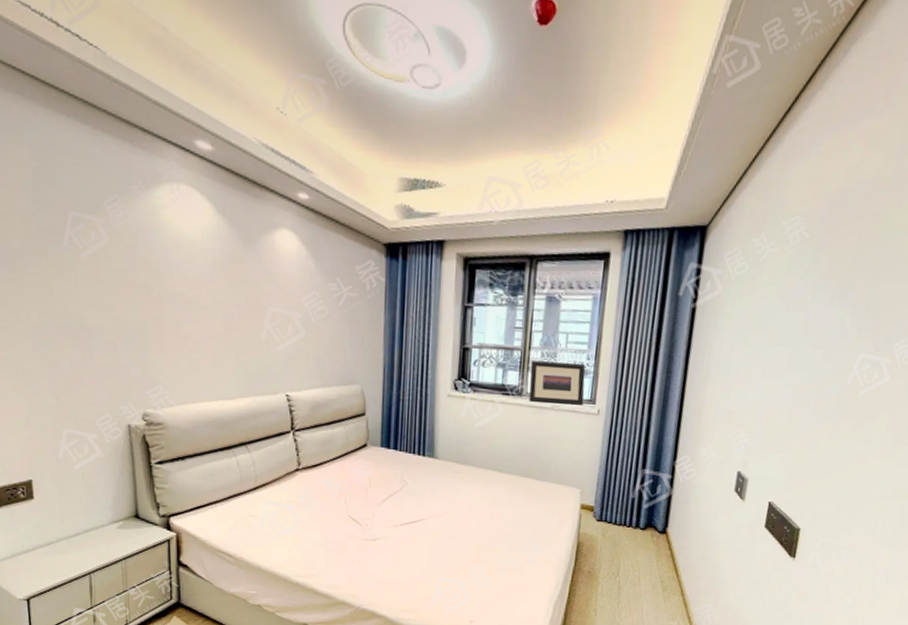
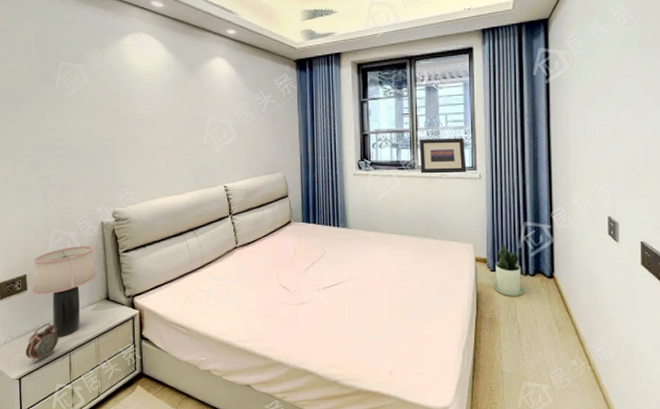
alarm clock: none [34,539,76,583] -> present [26,323,59,362]
table lamp: none [40,451,123,557] -> present [32,246,97,338]
planter: none [597,492,633,551] -> present [493,244,525,297]

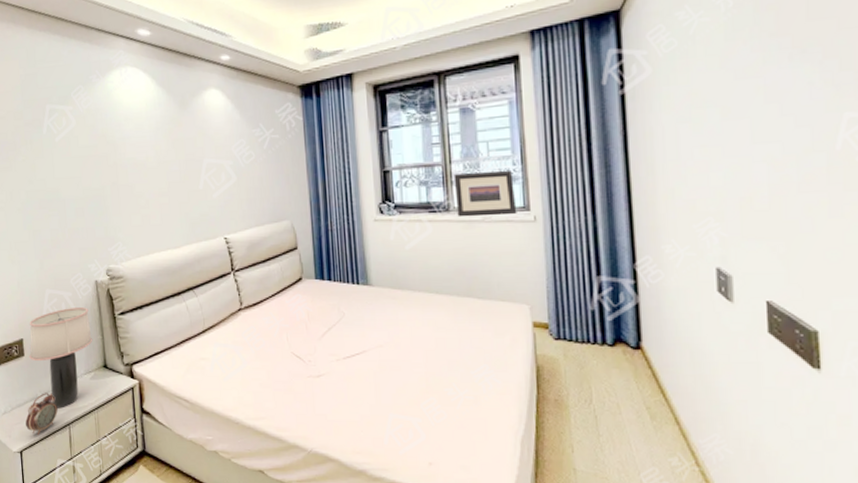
planter: present [493,244,525,297] -> none [558,305,602,373]

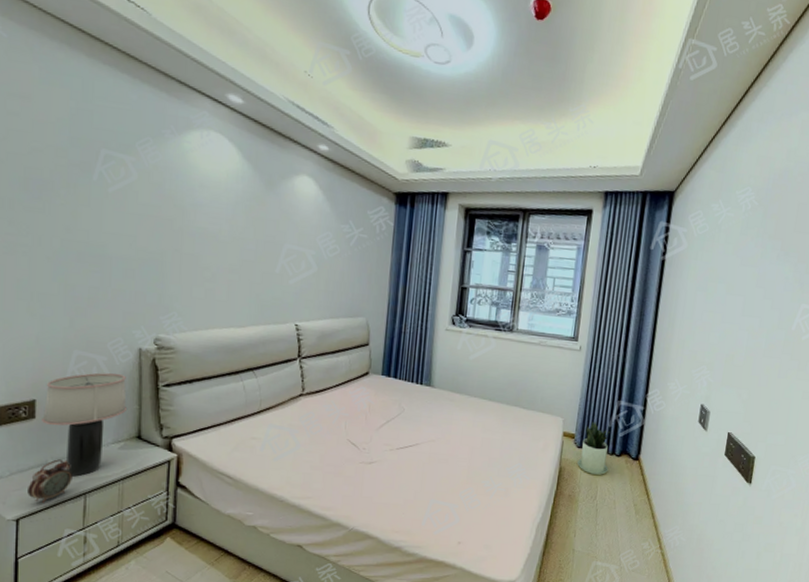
picture frame: present [453,171,517,217] -> none [519,301,570,342]
planter: none [558,305,602,373] -> present [577,421,610,476]

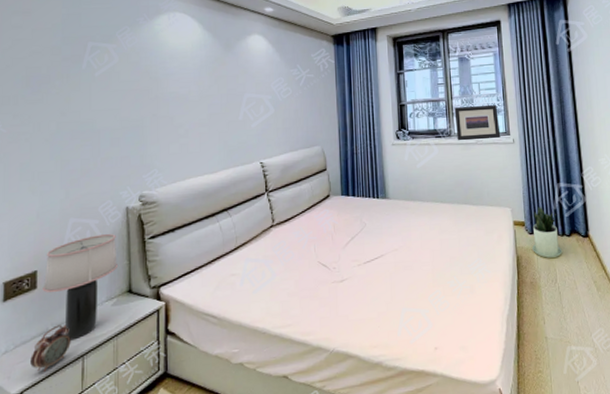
picture frame: none [519,301,570,342] -> present [454,105,501,141]

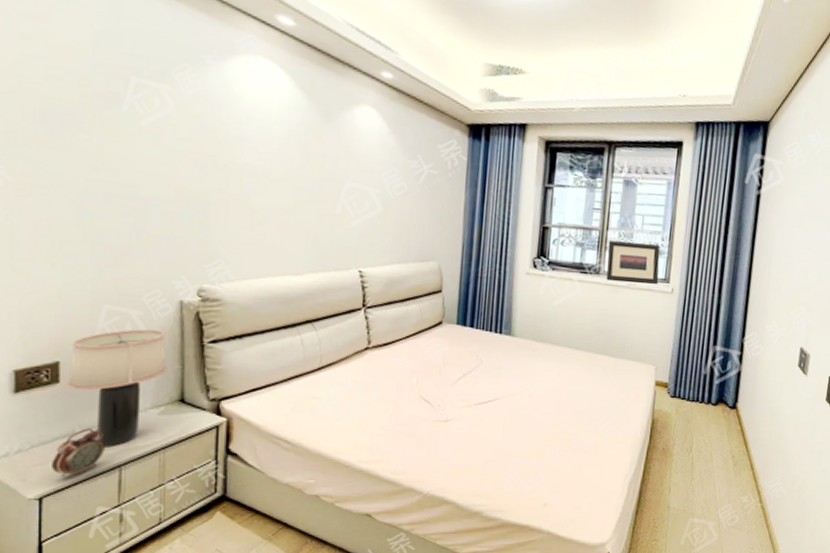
planter: present [532,206,563,259] -> none [671,369,705,427]

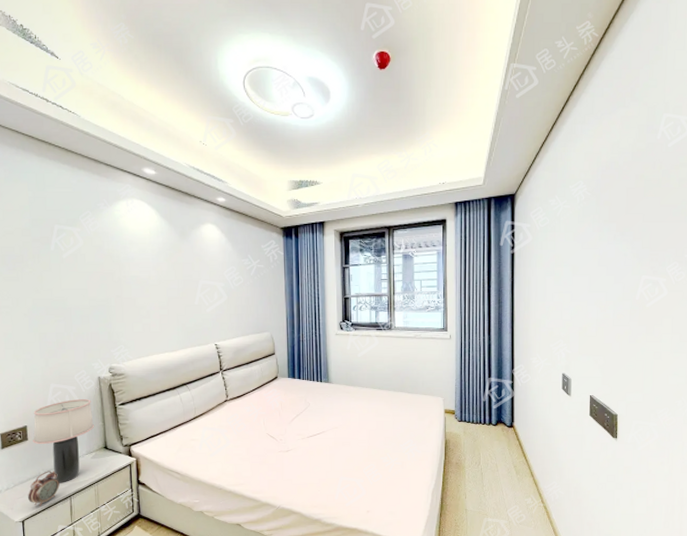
picture frame: present [606,240,661,285] -> none [396,302,439,334]

